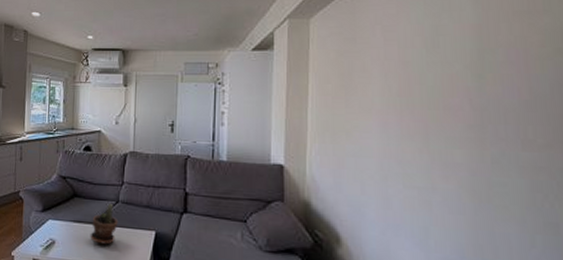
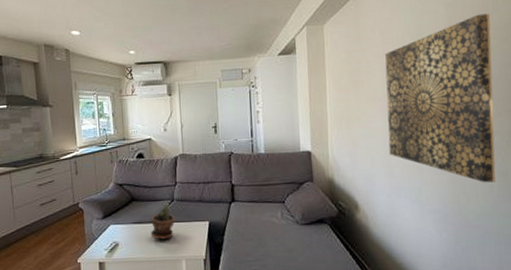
wall art: none [385,15,541,235] -> present [385,13,496,183]

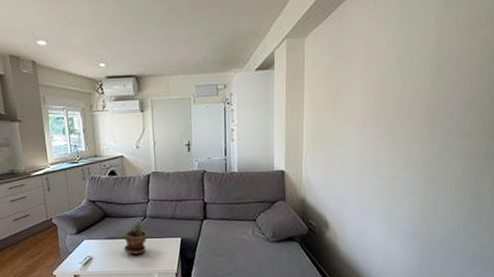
wall art: present [385,13,496,183] -> none [363,27,482,204]

